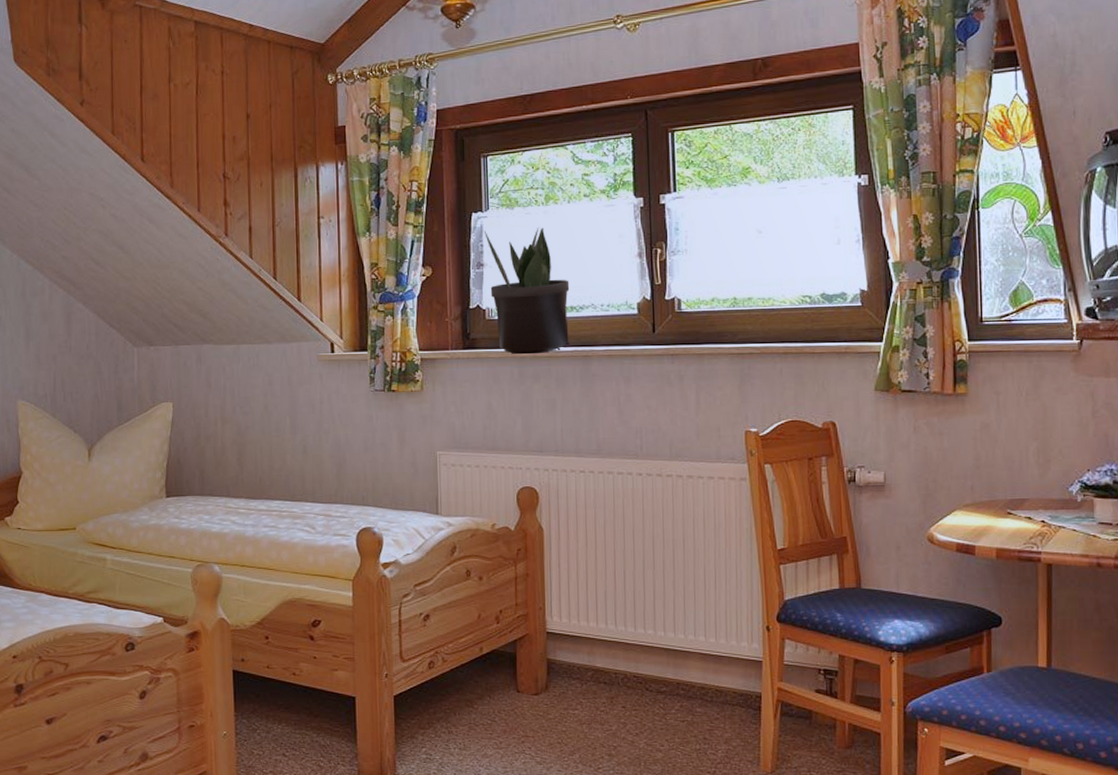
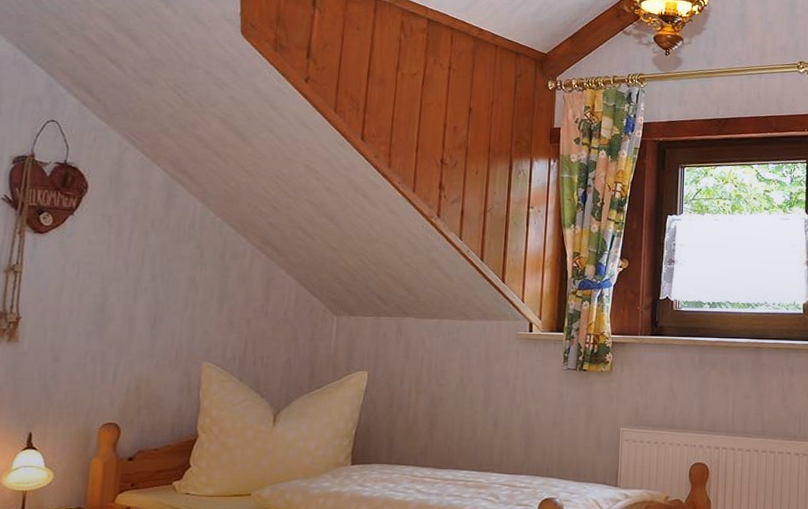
planter: present [483,228,570,354] -> none [676,231,748,343]

